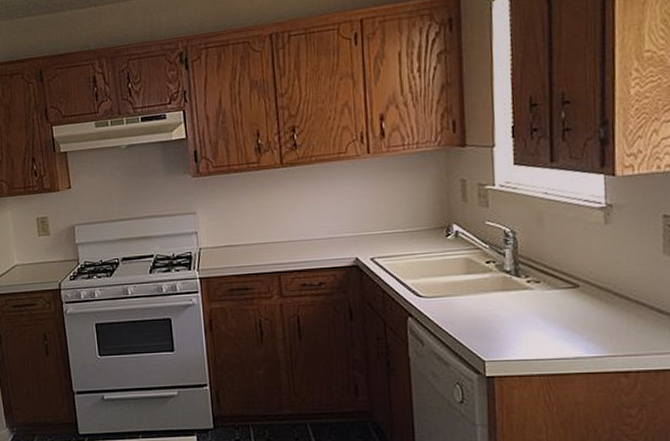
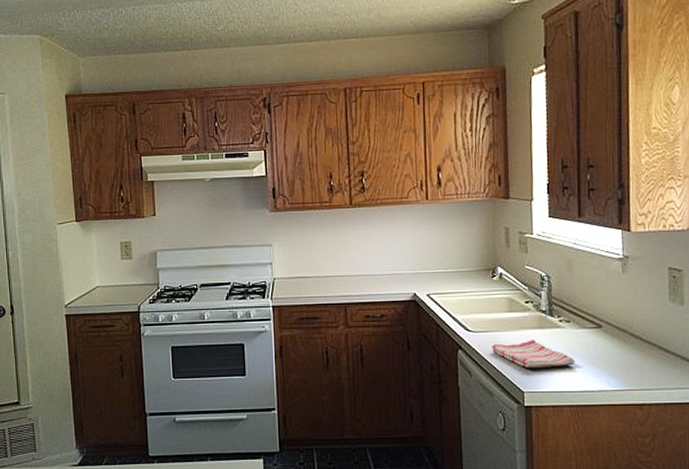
dish towel: none [447,302,546,336] -> present [492,339,575,369]

